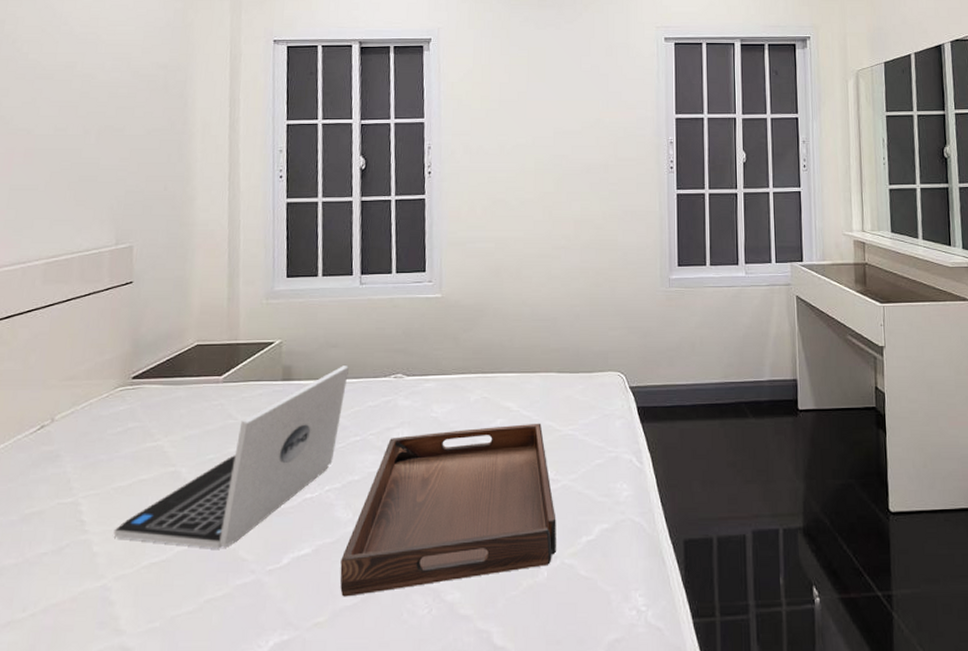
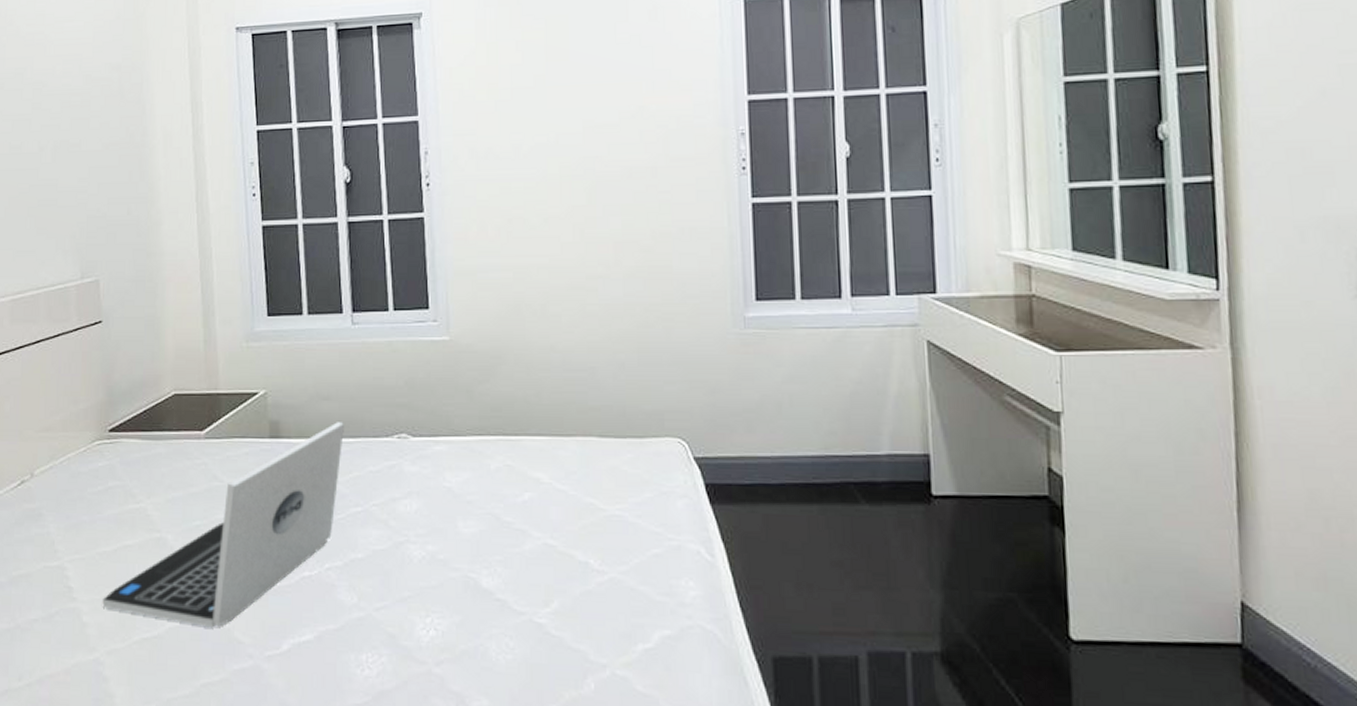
serving tray: present [340,423,556,597] -> none [347,499,605,694]

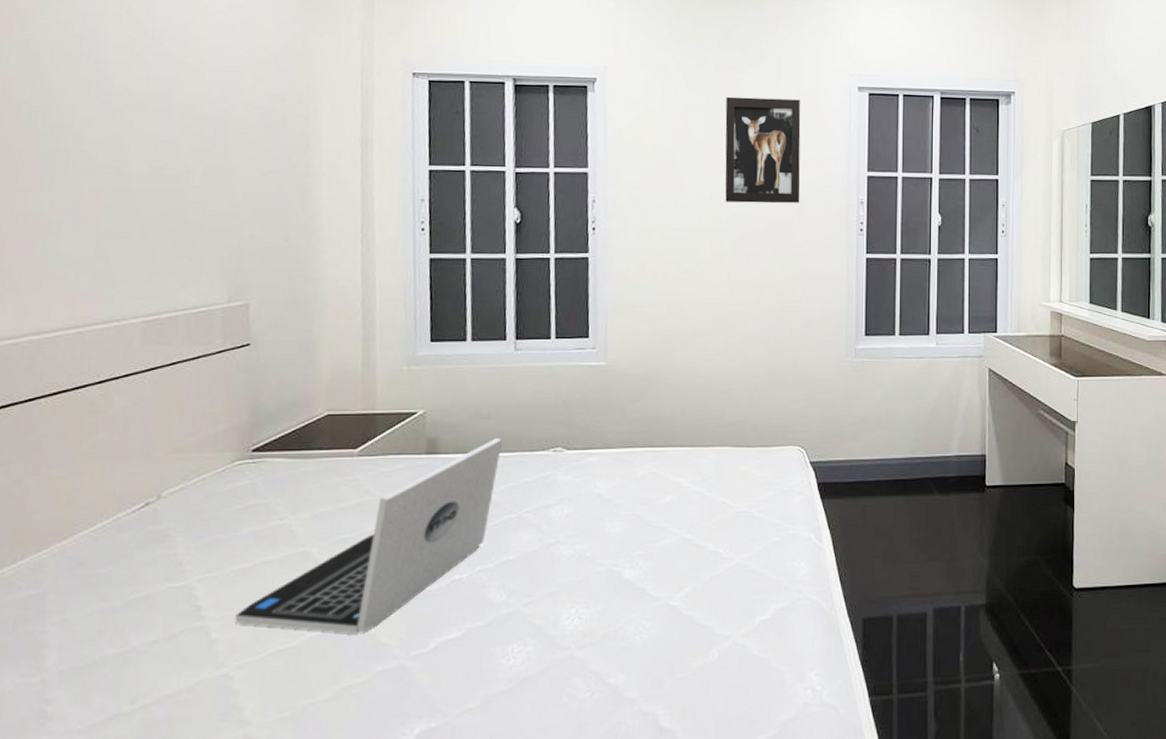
wall art: none [568,13,664,144] -> present [725,96,801,204]

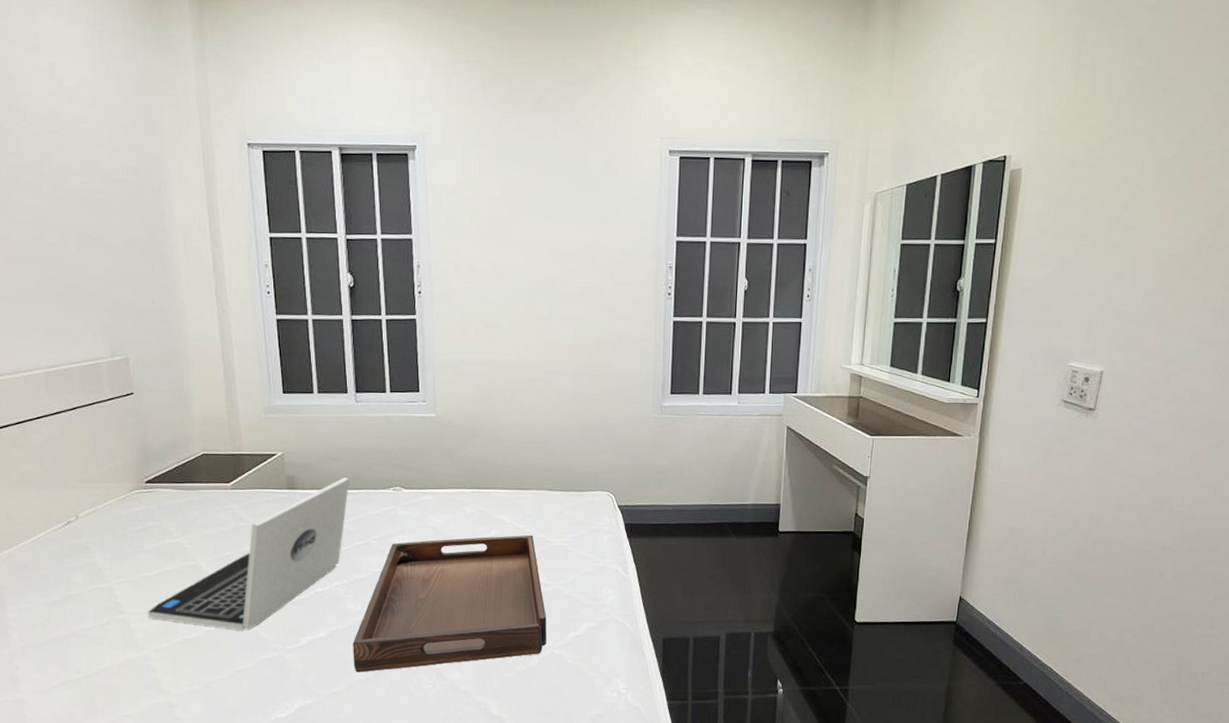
serving tray: none [493,499,729,682] -> present [353,535,547,673]
wall art: present [725,96,801,204] -> none [539,162,612,269]

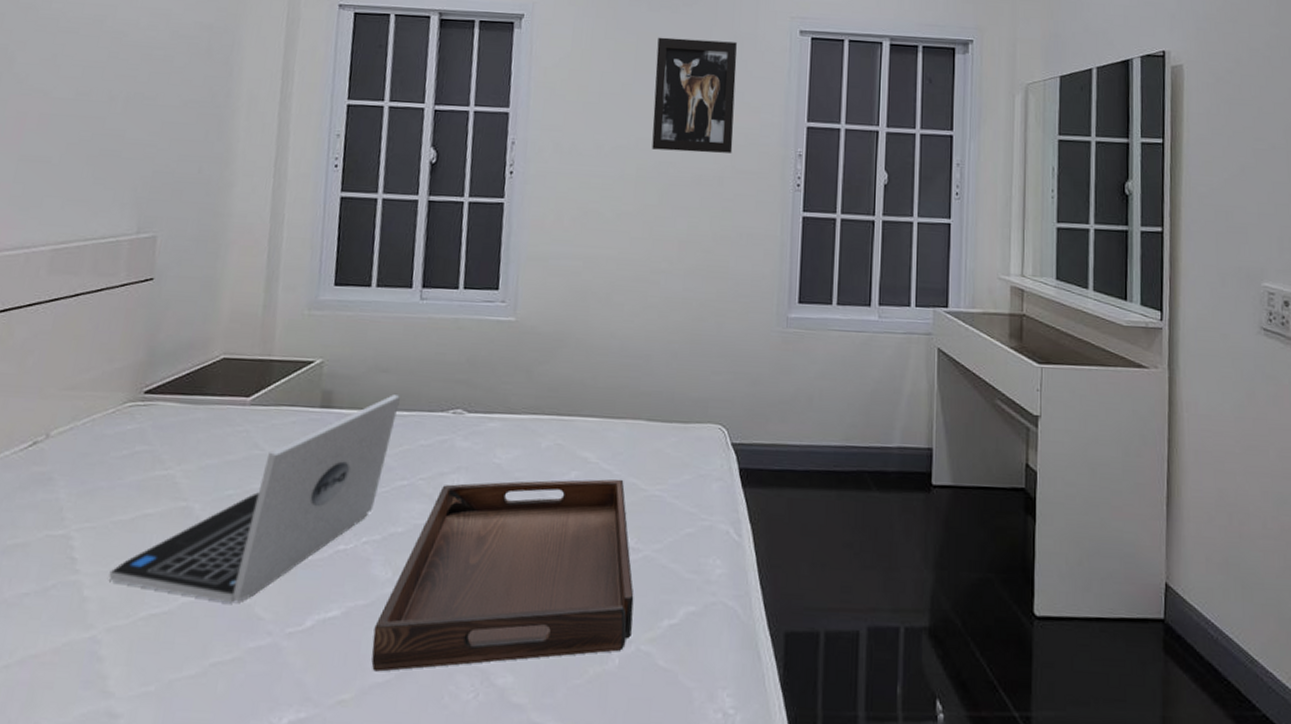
wall art: none [539,162,612,269] -> present [652,37,737,153]

